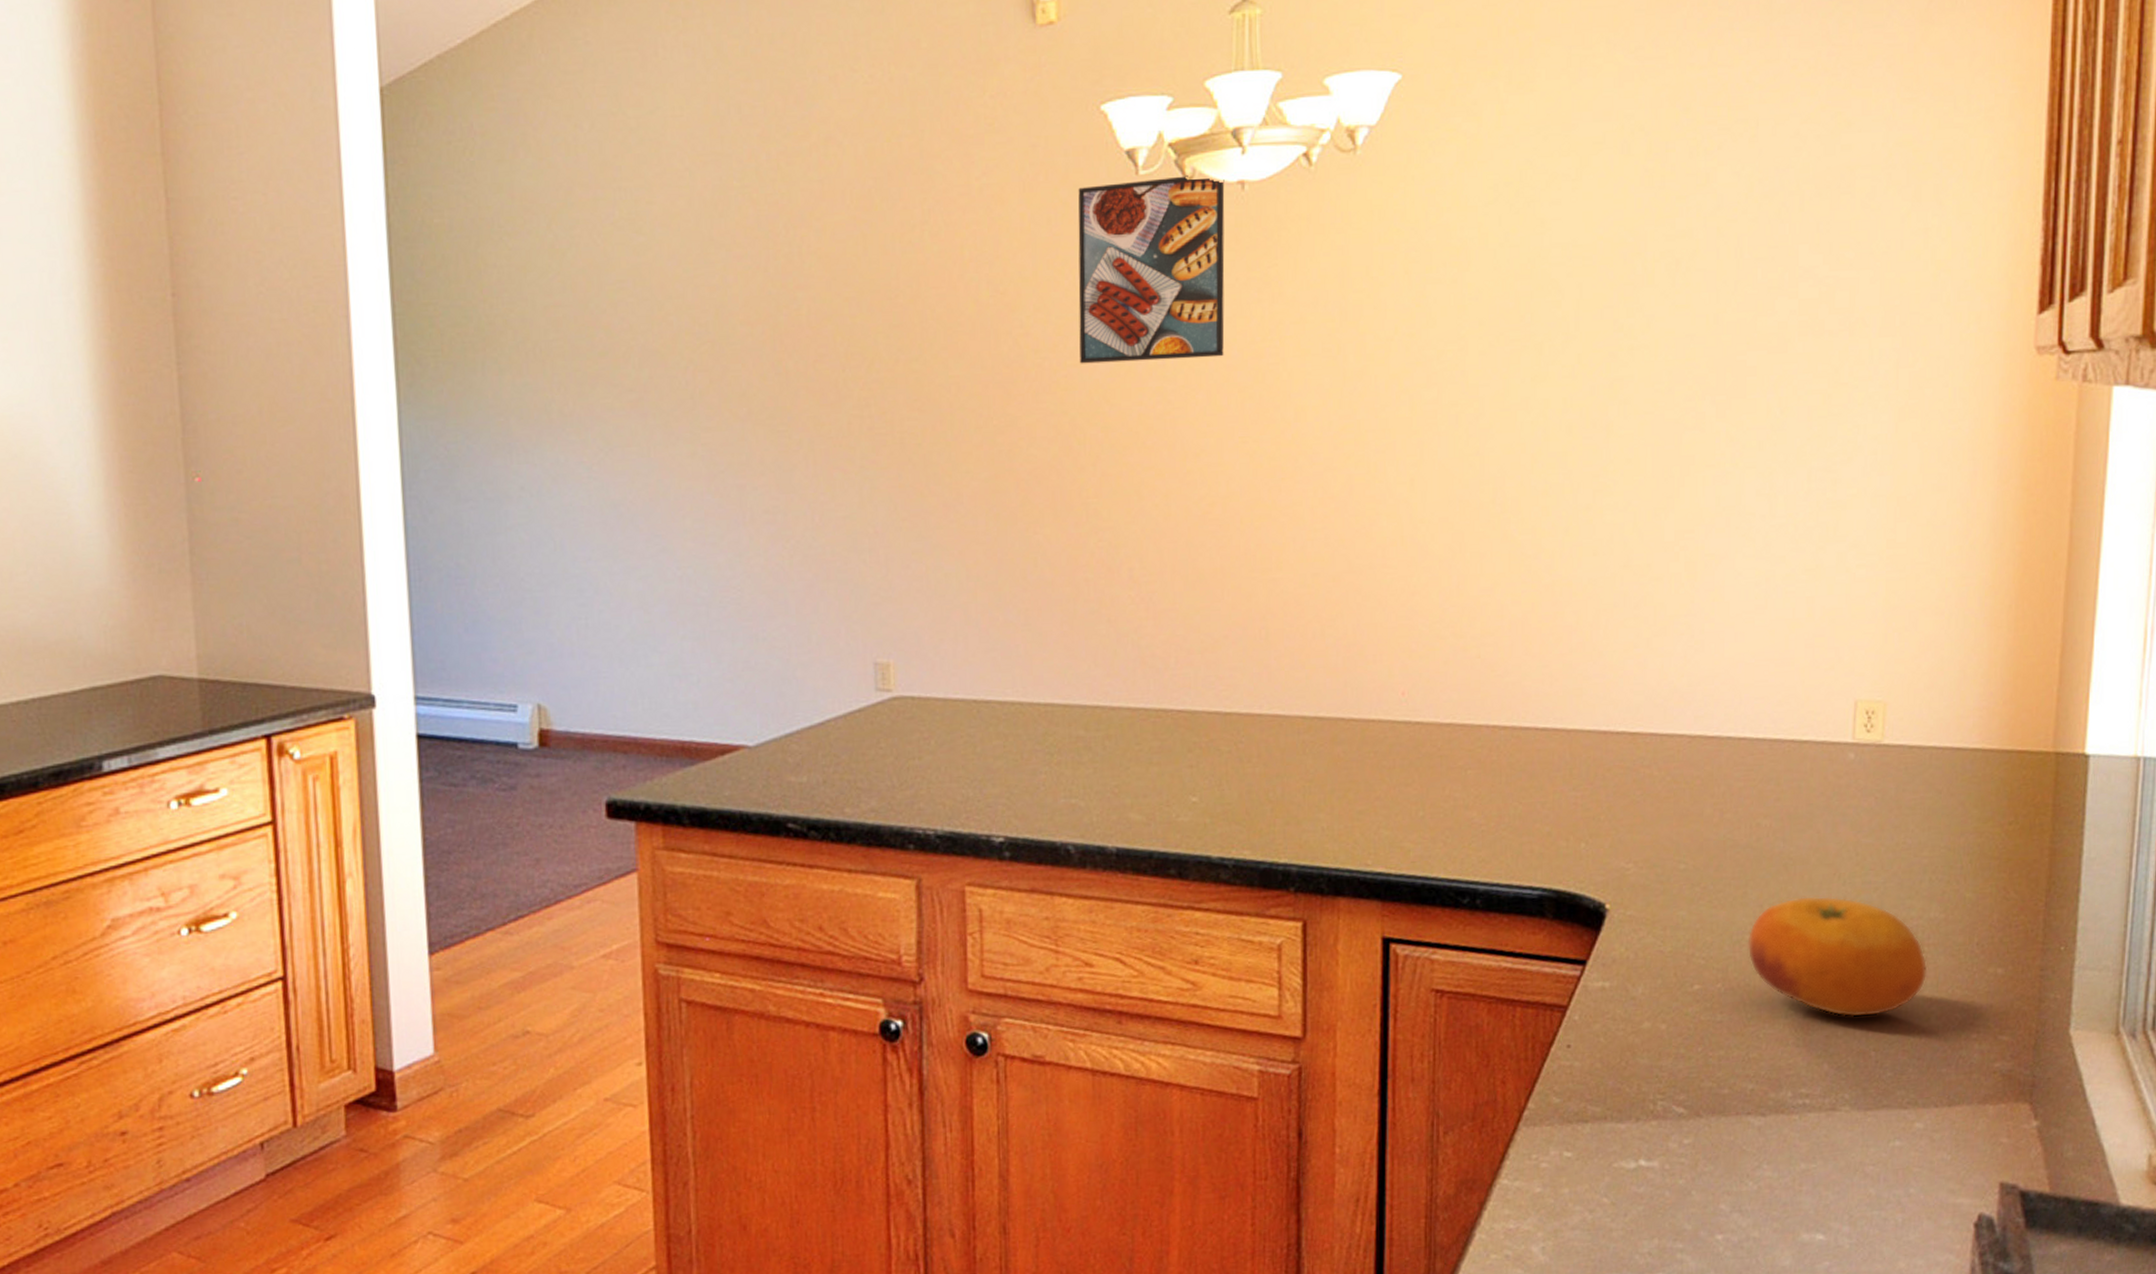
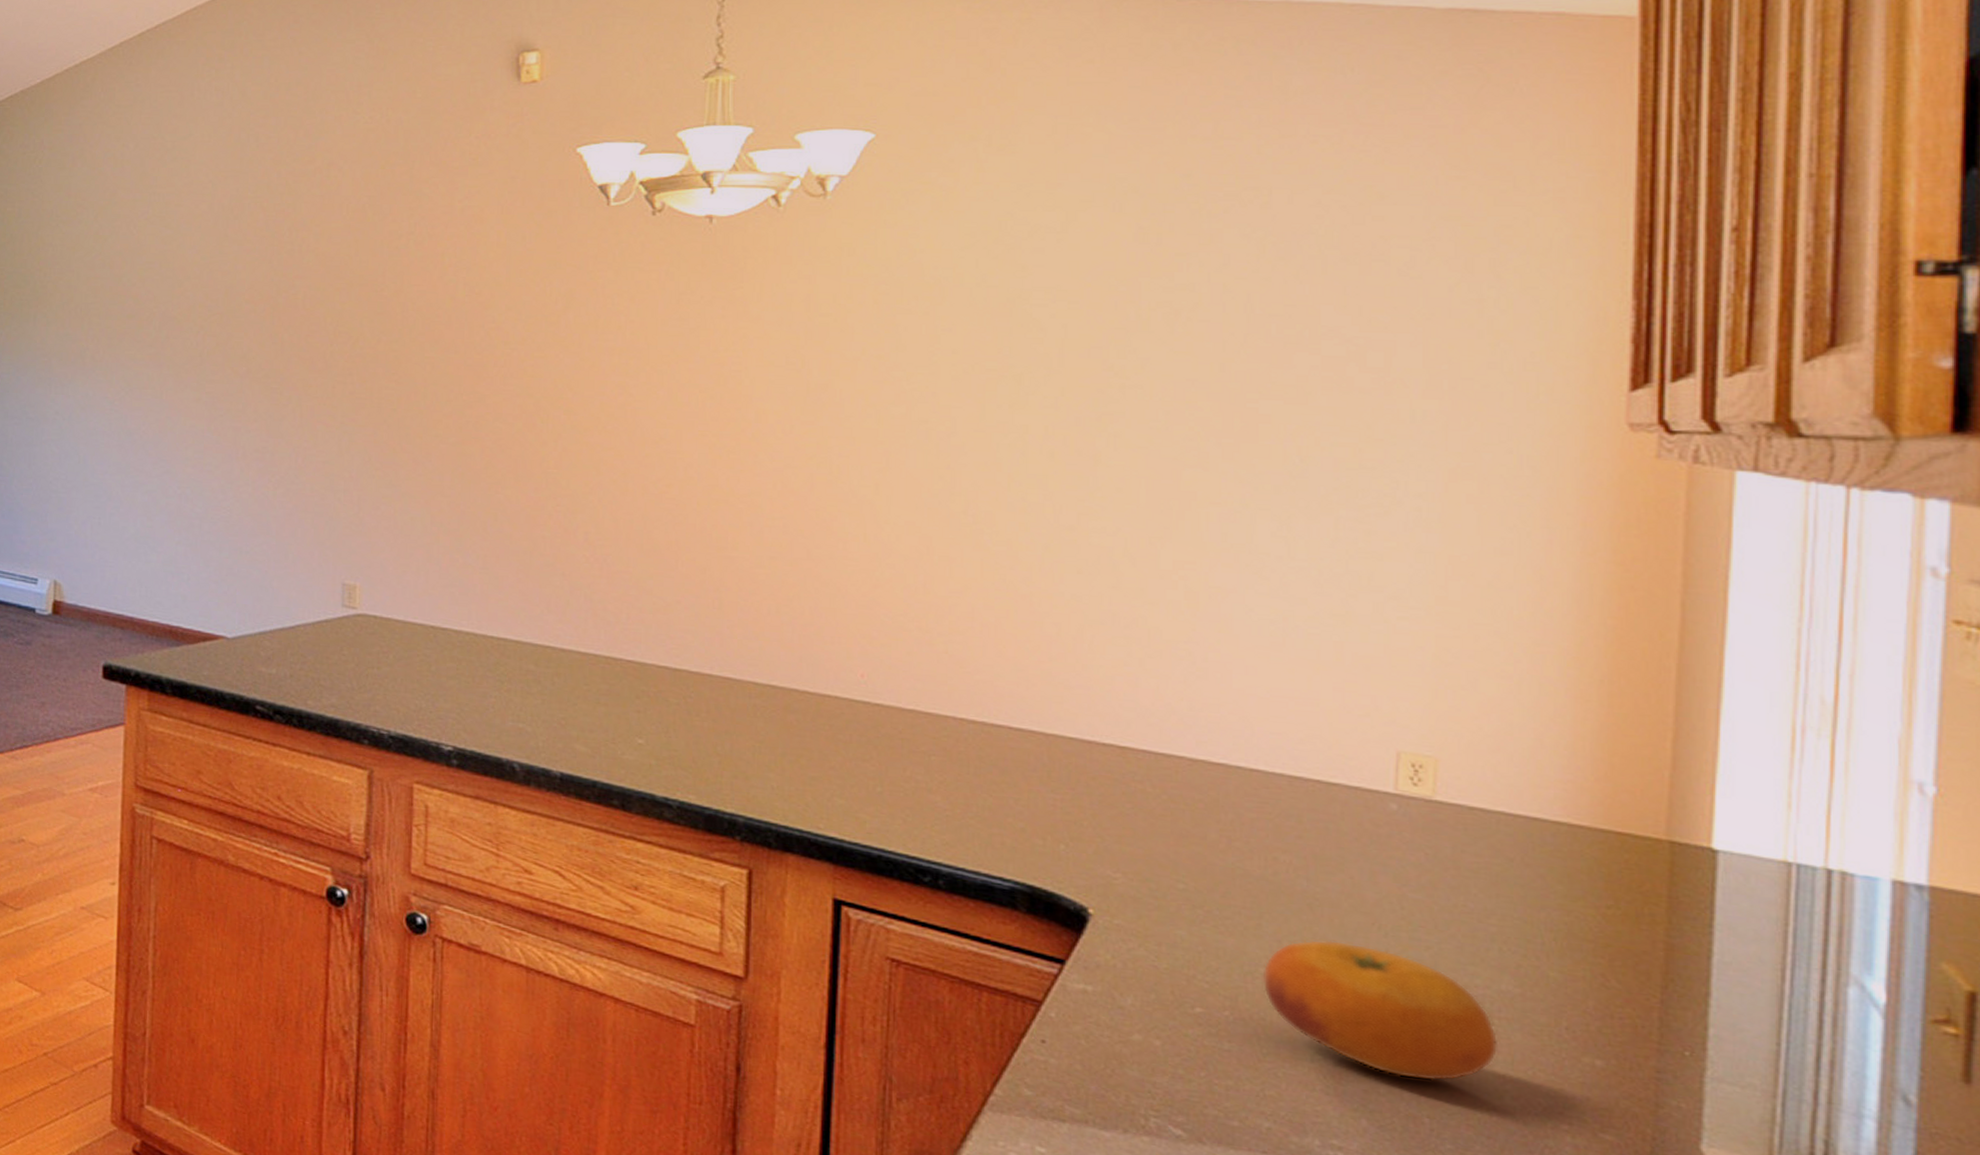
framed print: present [1078,175,1225,364] -> none [547,208,693,361]

